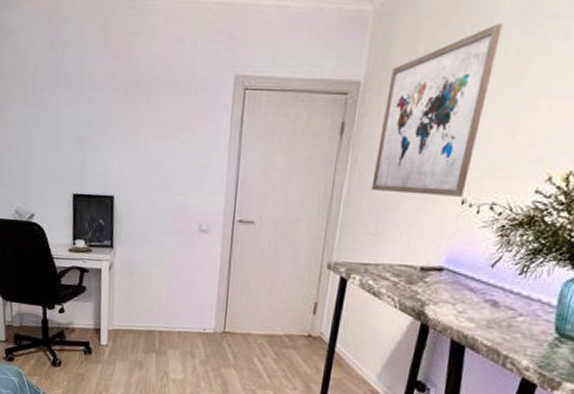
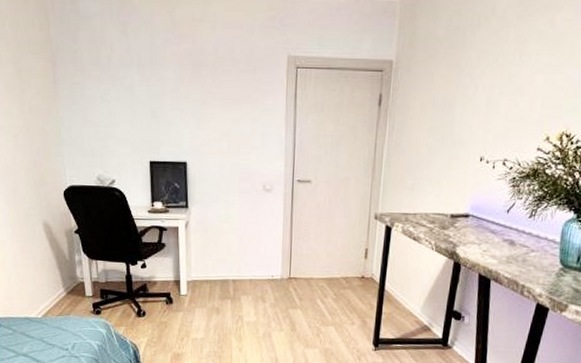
wall art: present [371,23,503,197] -> none [406,13,503,155]

